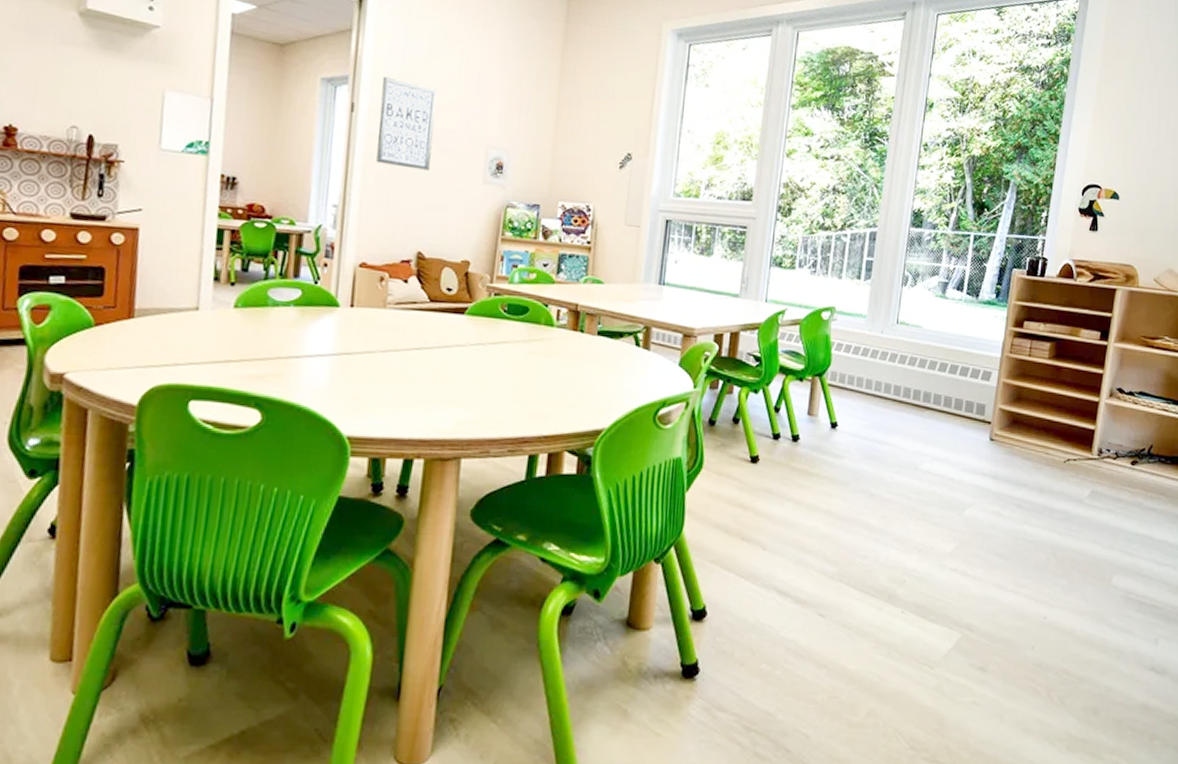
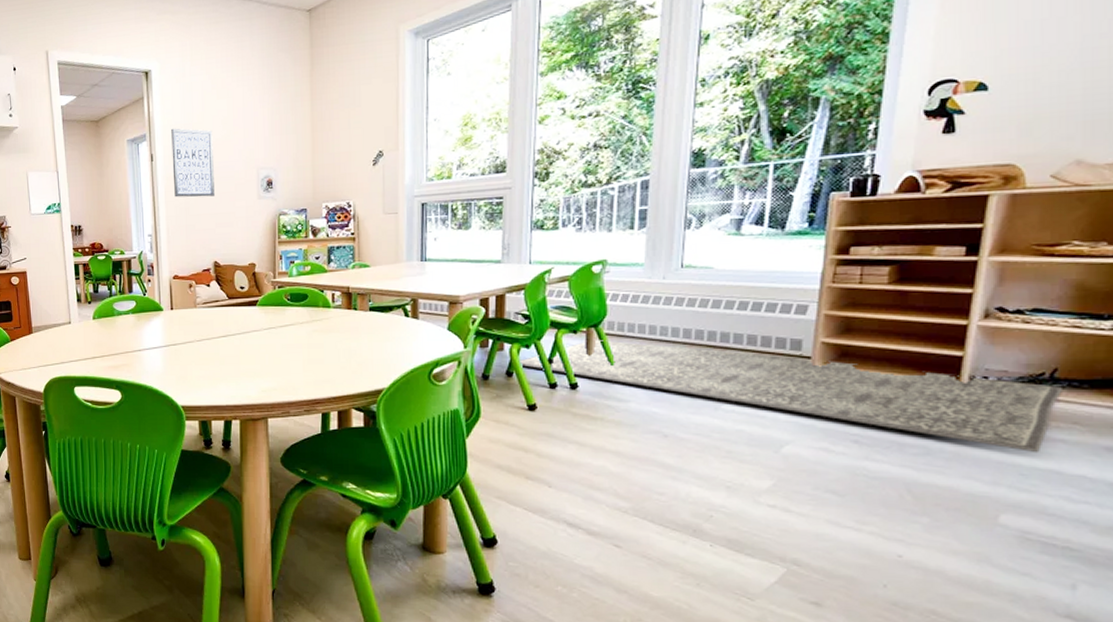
rug: none [745,390,1155,520] -> present [518,340,1062,453]

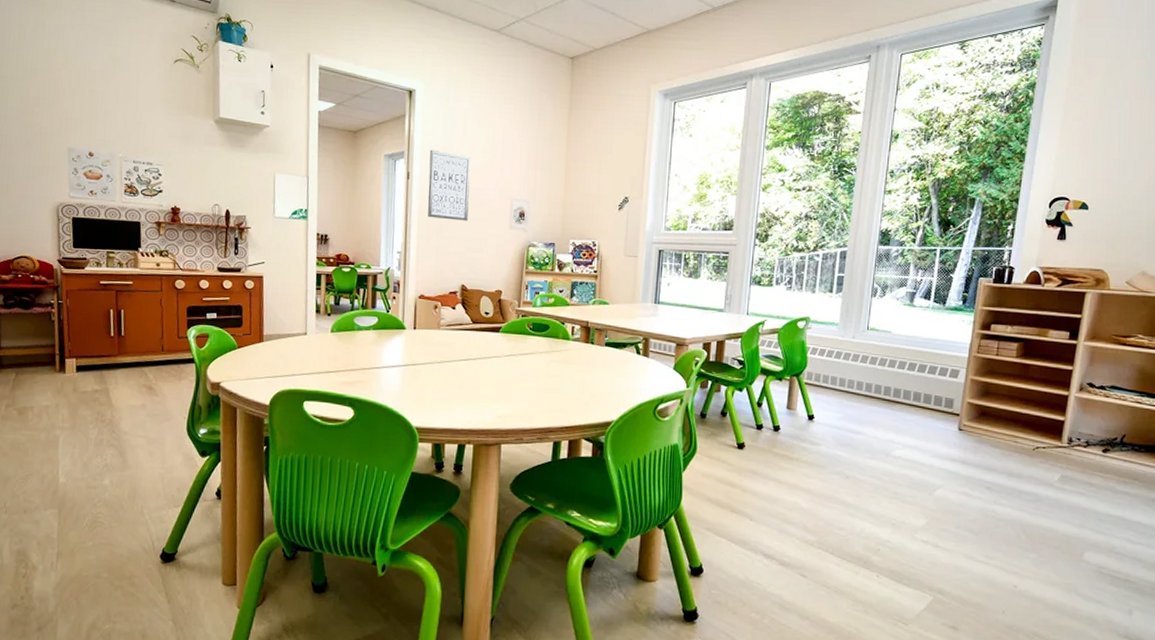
rug: present [518,340,1062,453] -> none [732,388,1128,503]

